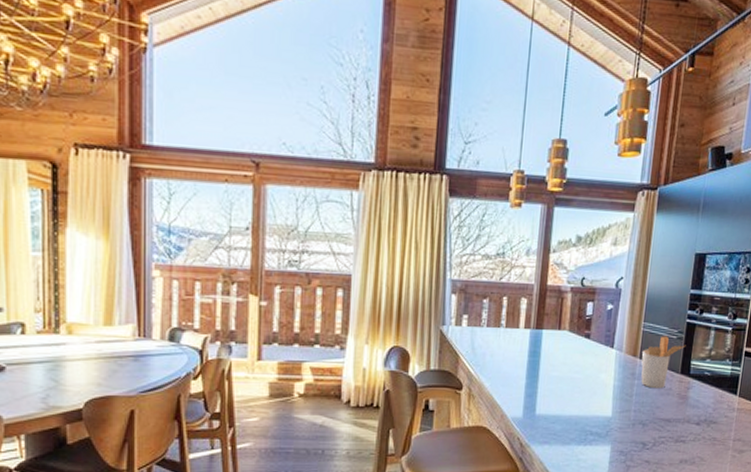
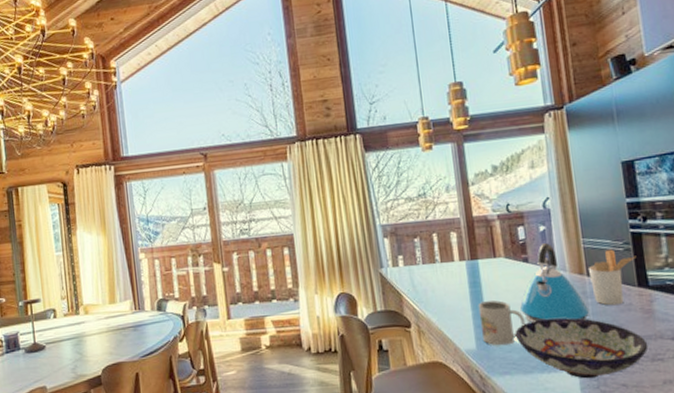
mug: none [530,372,574,417] -> present [478,300,526,346]
bowl: none [561,394,676,454] -> present [515,317,649,379]
kettle: none [572,322,634,400] -> present [520,243,590,322]

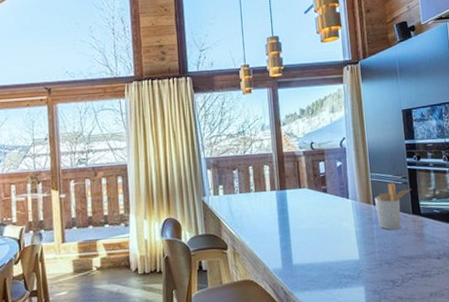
mug: present [478,300,526,346] -> none [284,225,323,266]
bowl: present [515,317,649,379] -> none [314,240,419,293]
kettle: present [520,243,590,322] -> none [319,177,375,245]

